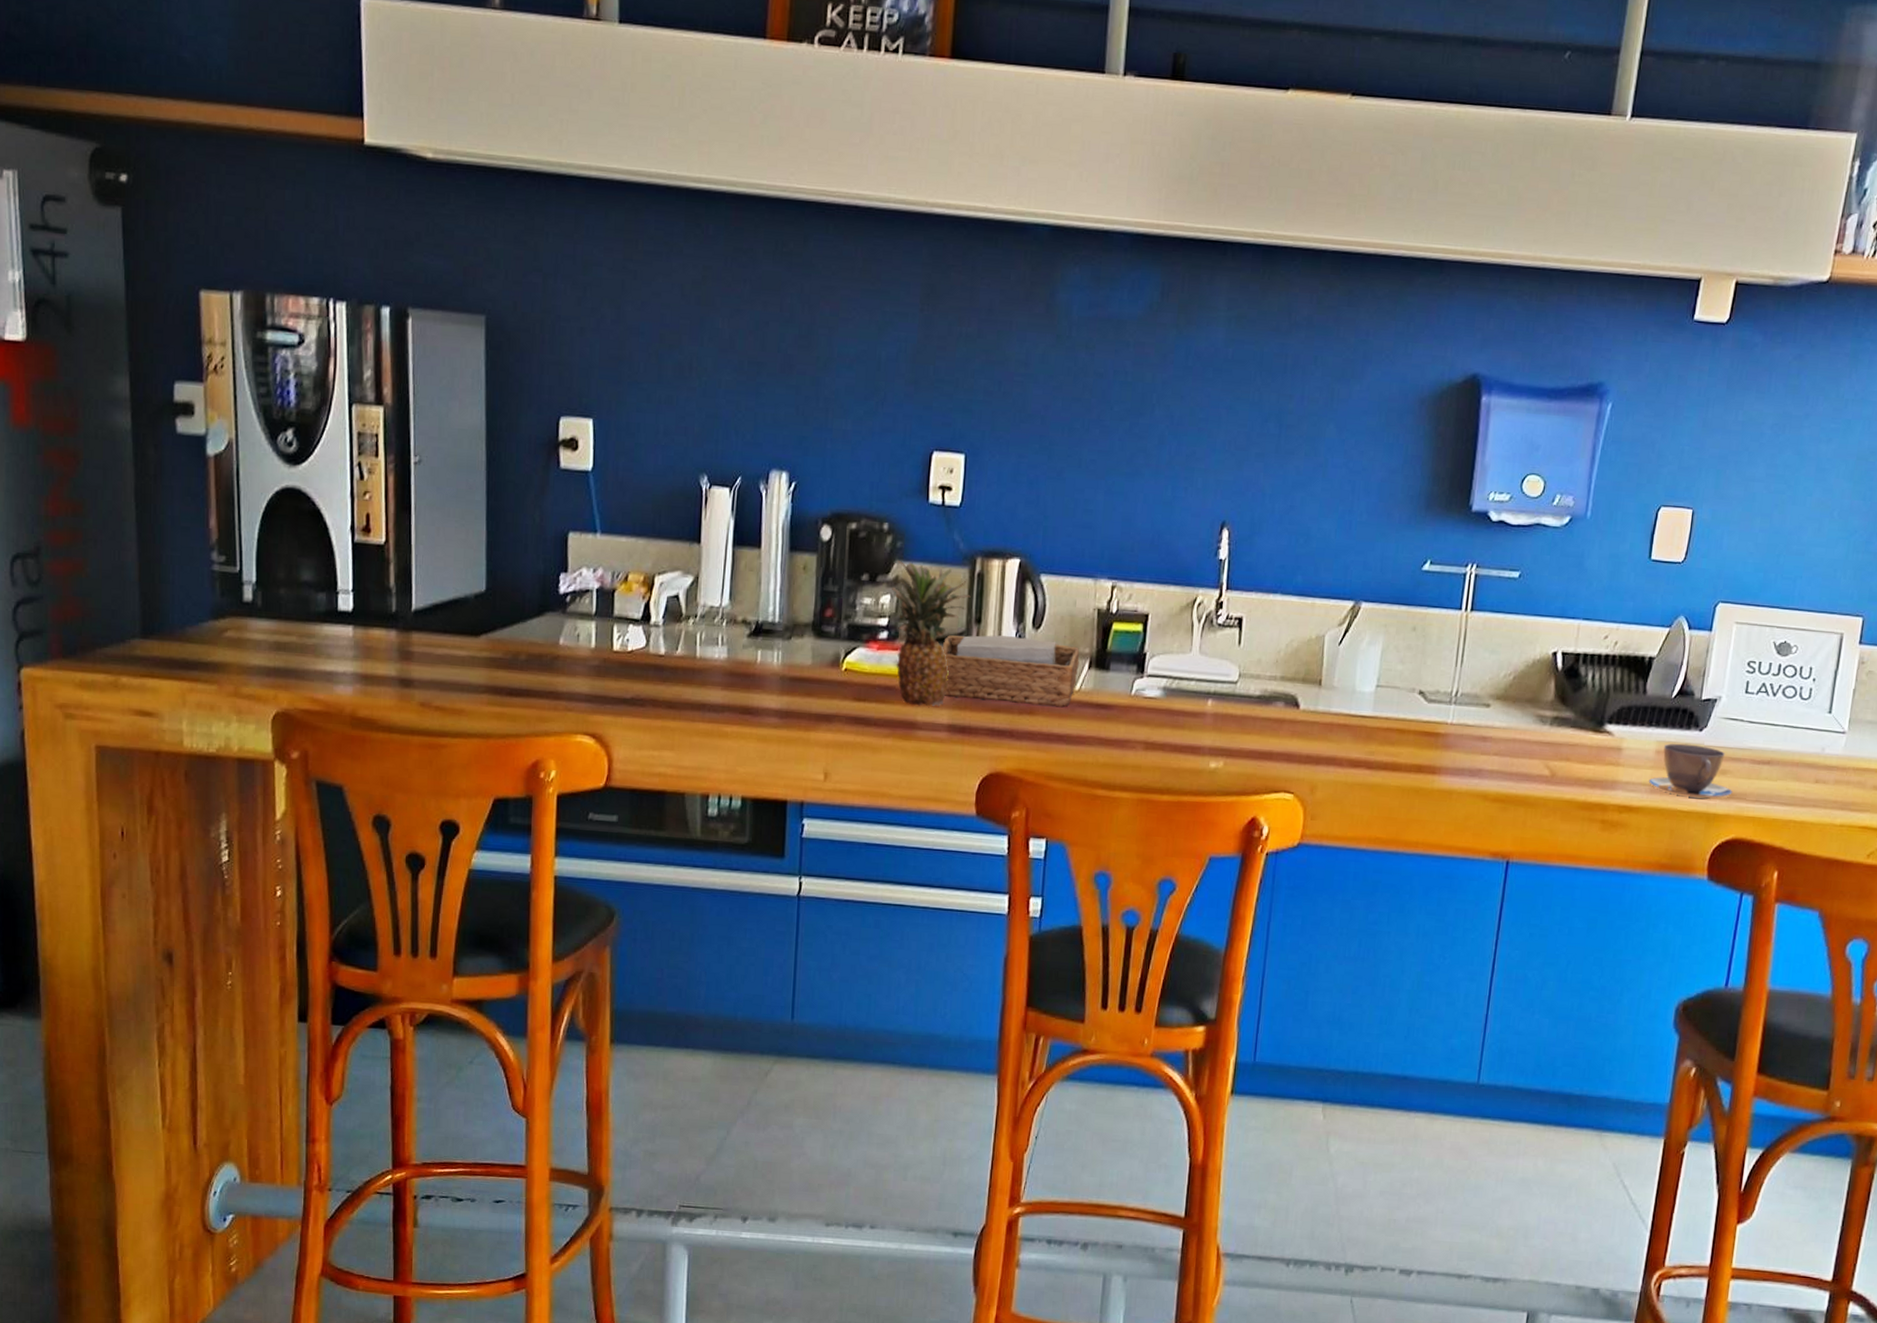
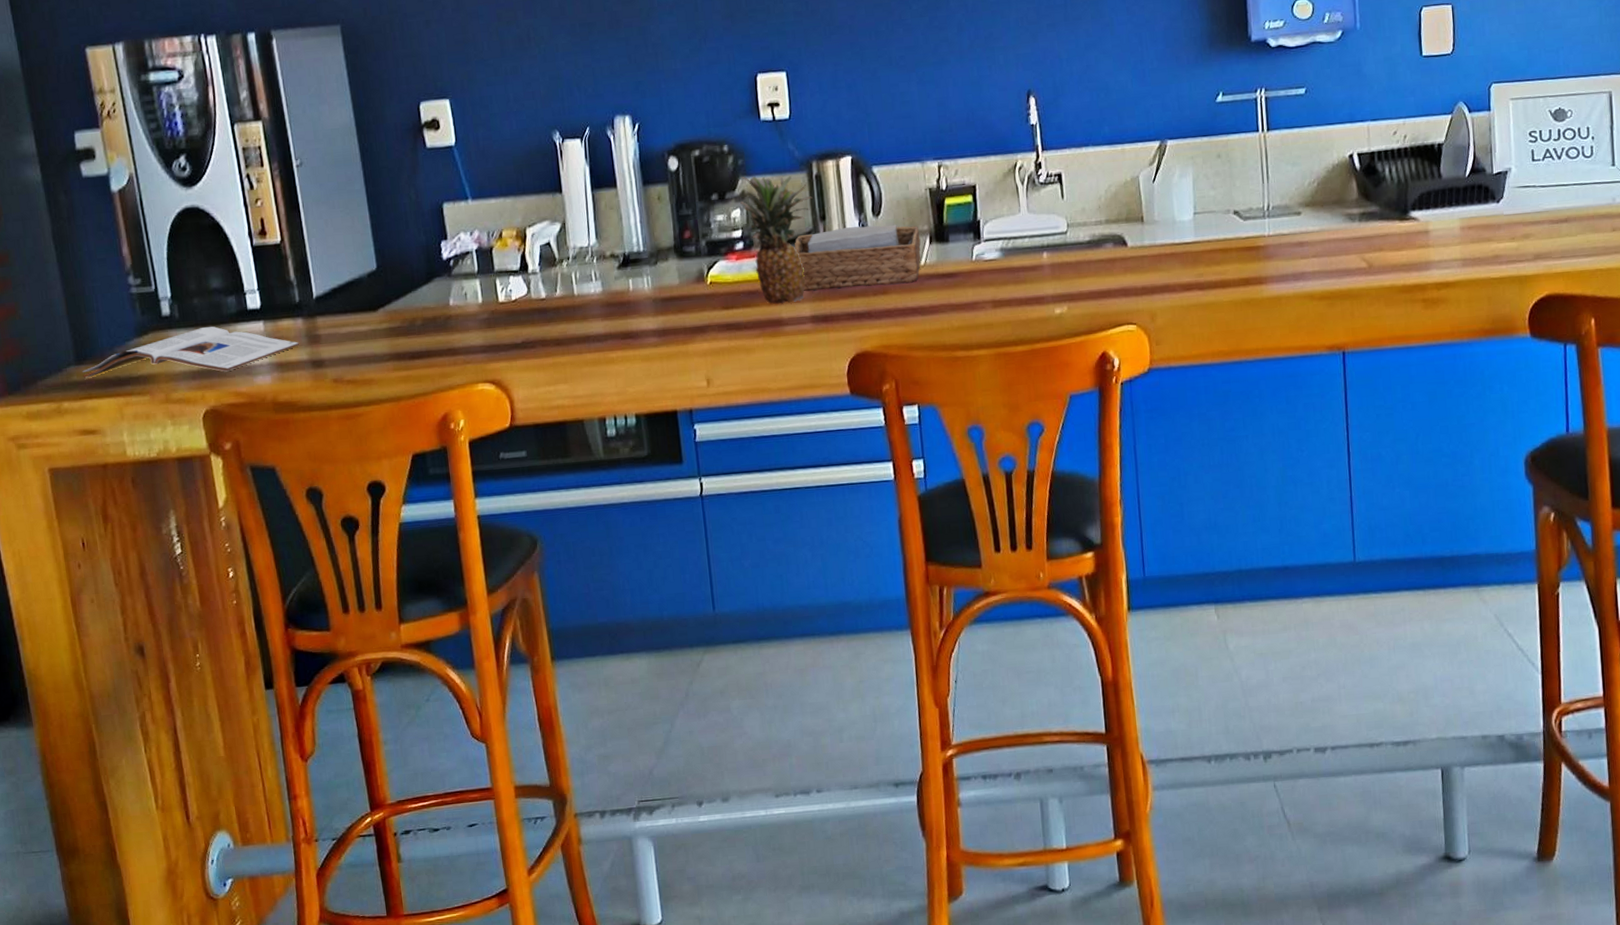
magazine: none [147,621,389,675] -> present [82,326,299,379]
teacup: present [1648,743,1733,799] -> none [1459,215,1538,265]

